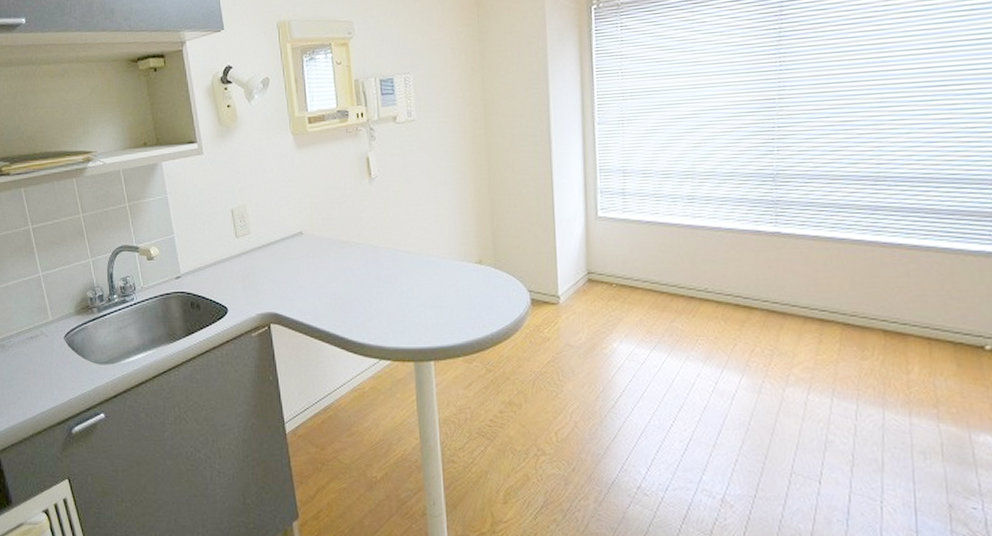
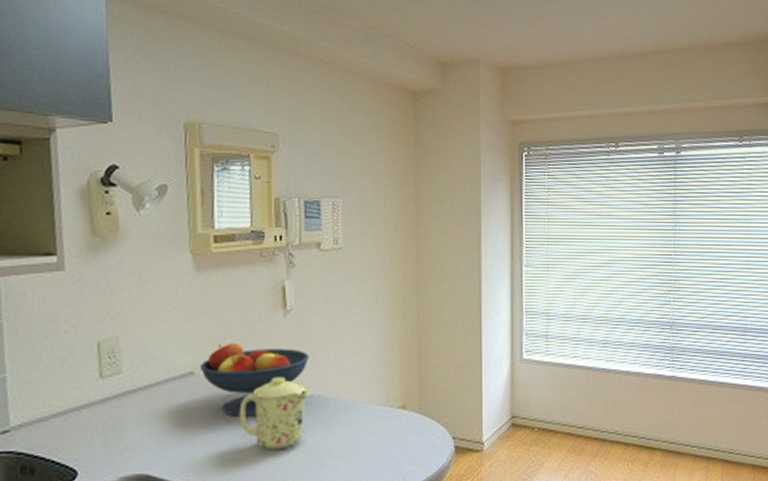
fruit bowl: none [306,207,394,269] -> present [200,342,310,417]
mug: none [339,235,397,298] -> present [238,376,311,451]

